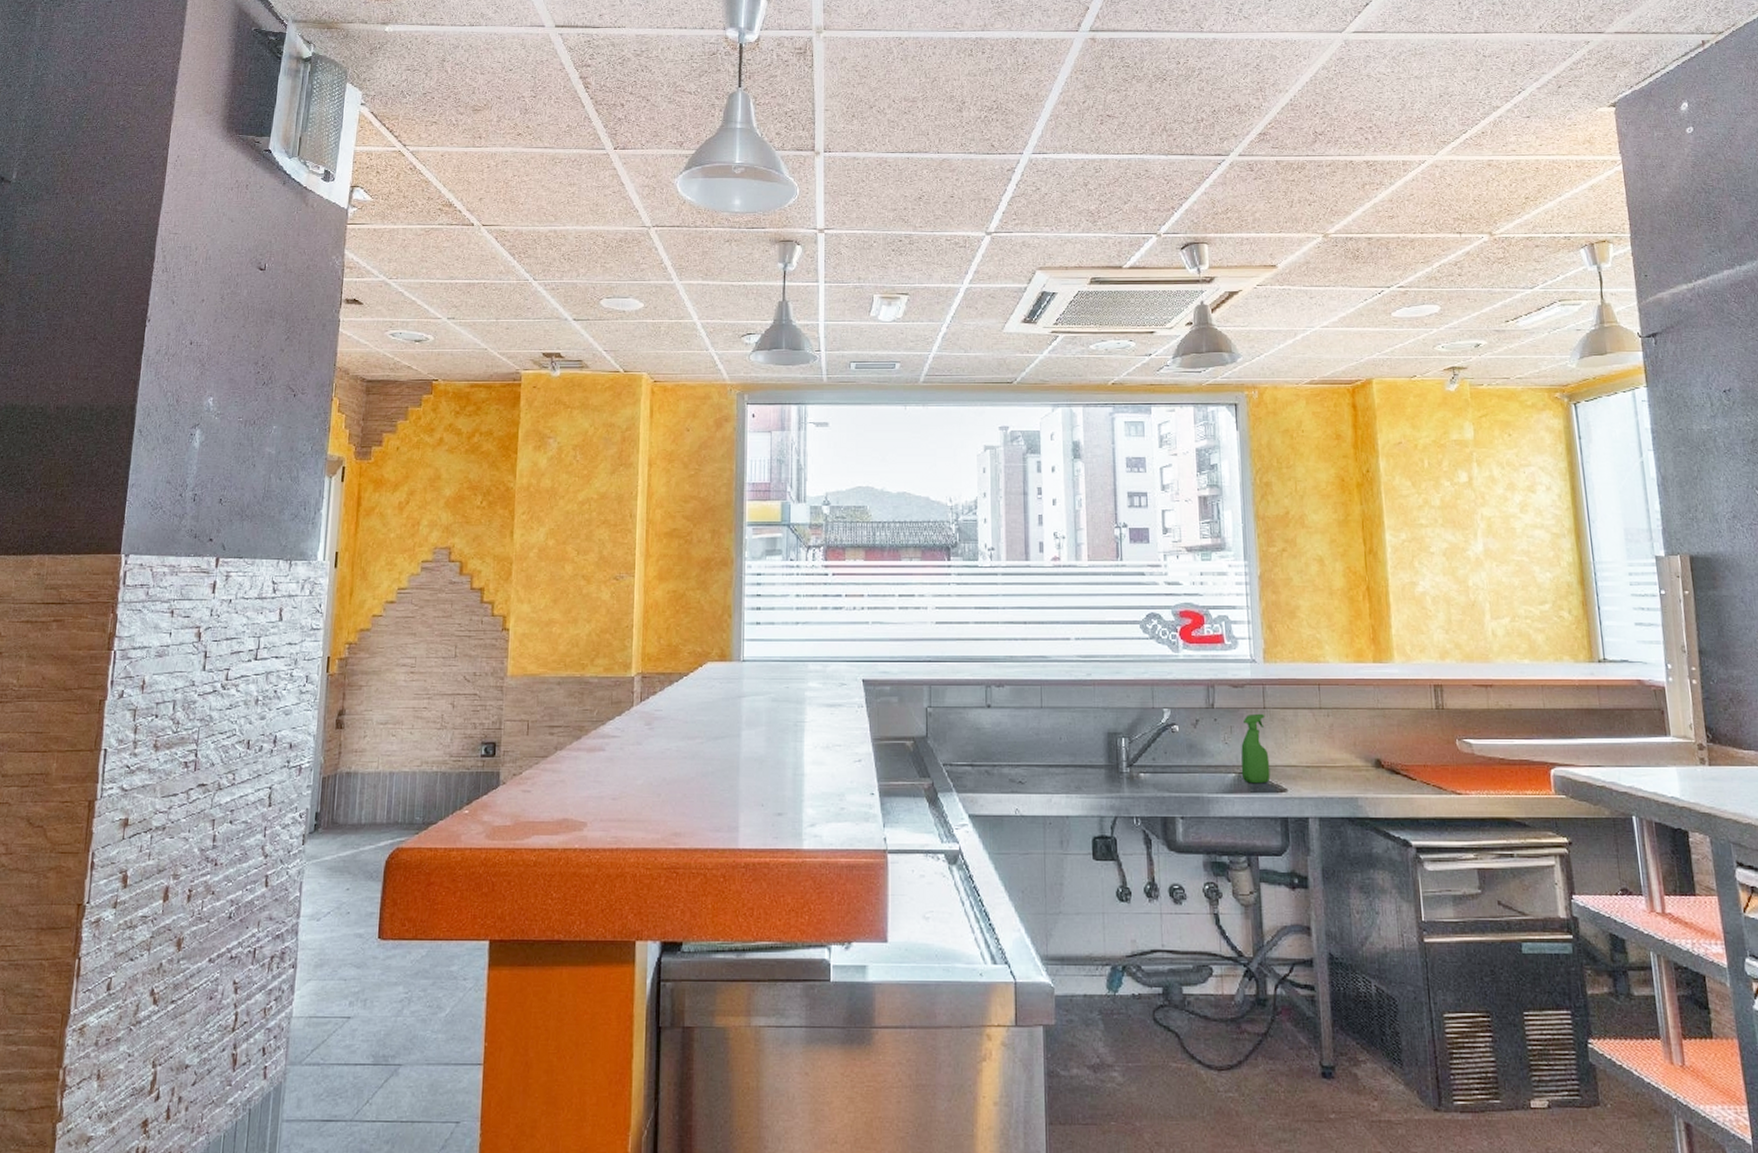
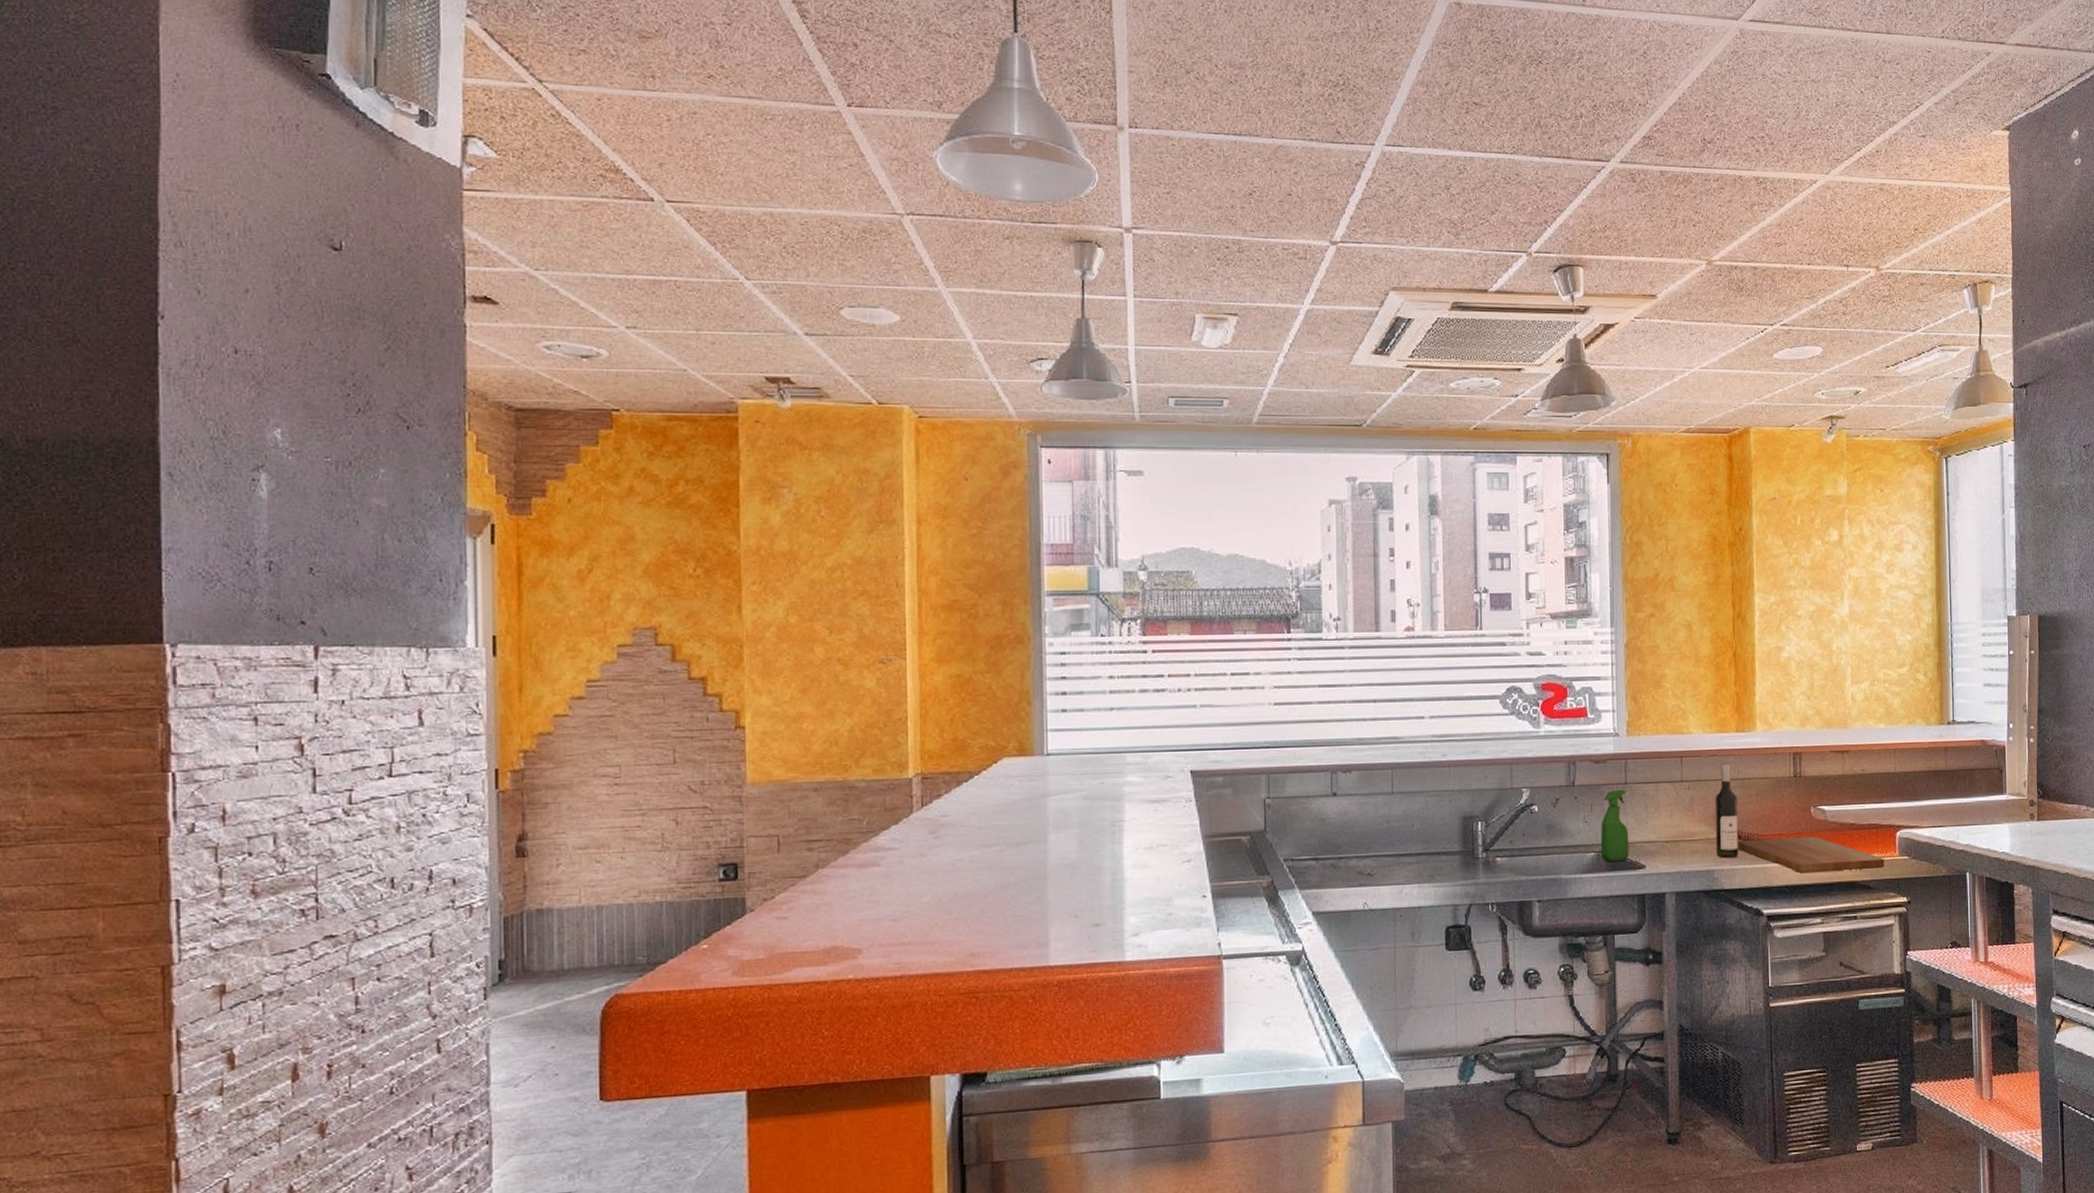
bottle: none [1354,693,1382,786] -> present [1714,763,1738,858]
cutting board: none [1380,769,1541,806] -> present [1737,836,1885,873]

